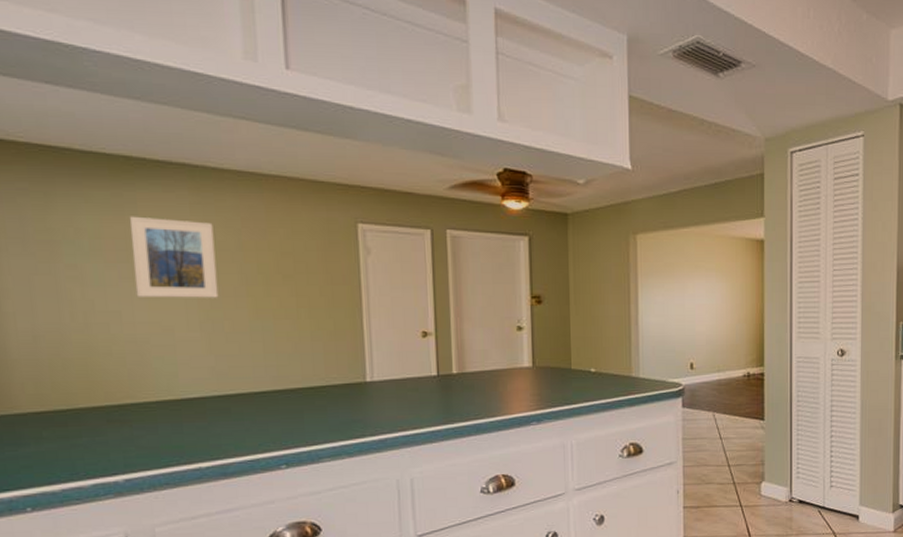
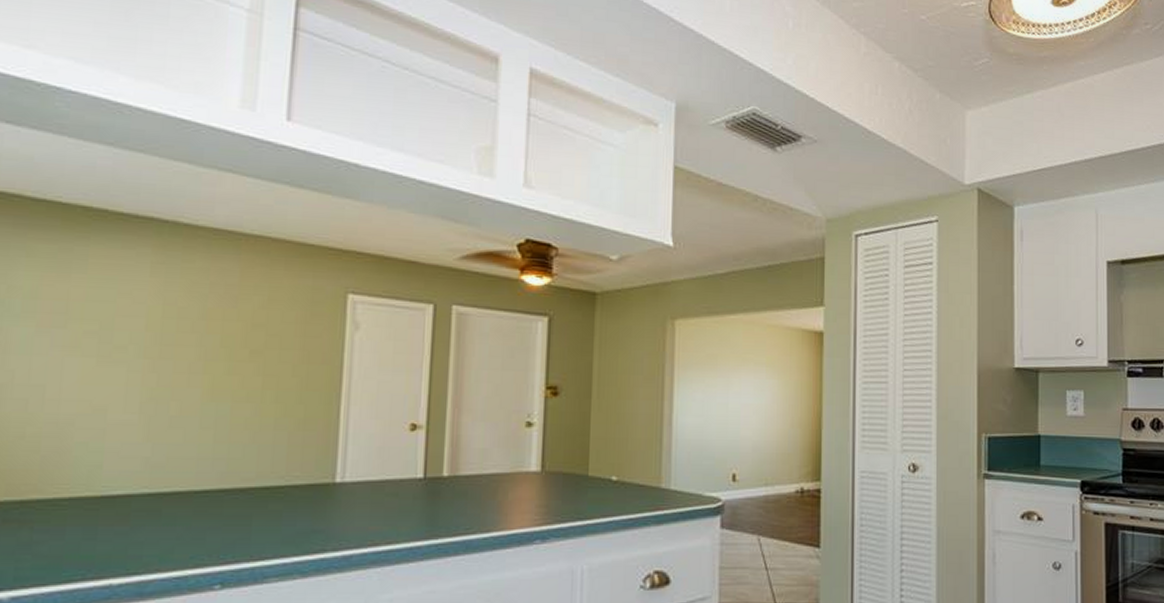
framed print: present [129,216,219,298] -> none [68,274,175,374]

